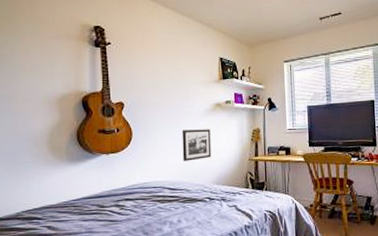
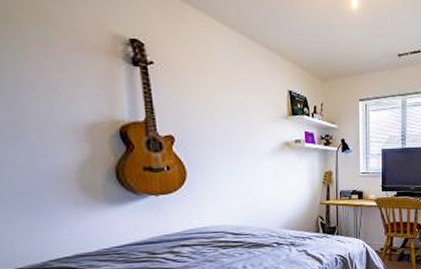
picture frame: present [182,129,212,161] -> none [245,170,280,204]

